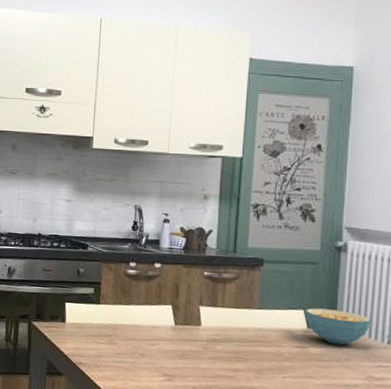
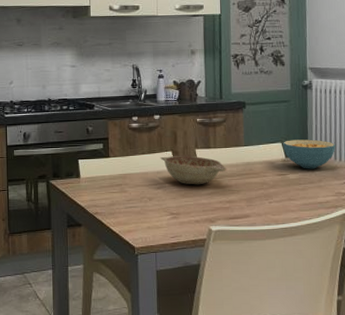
decorative bowl: none [157,310,234,347] -> present [160,156,226,185]

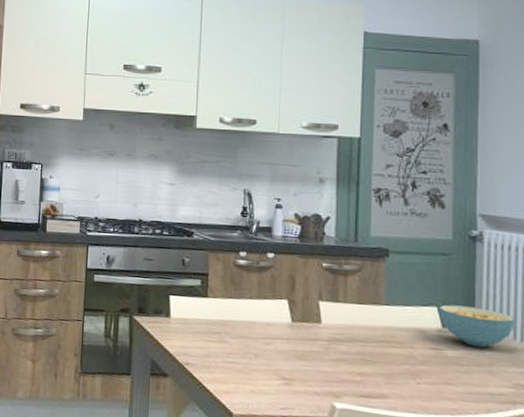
decorative bowl: present [160,156,226,185] -> none [272,305,359,348]

